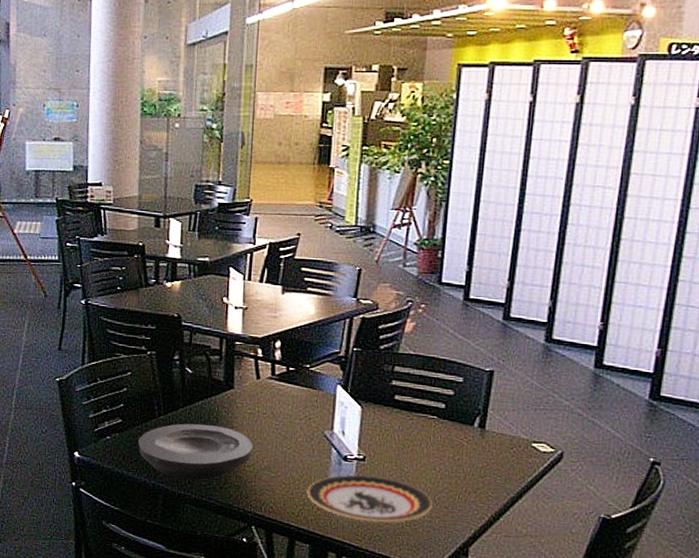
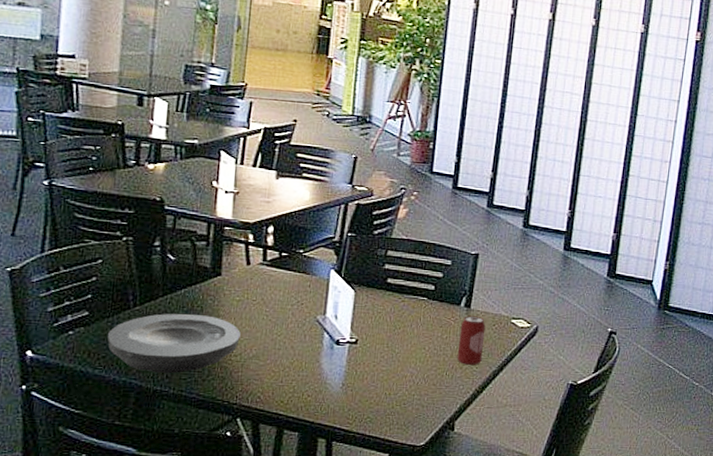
plate: present [307,474,433,523] -> none [297,358,422,404]
beverage can: none [470,437,502,490] -> present [457,316,486,365]

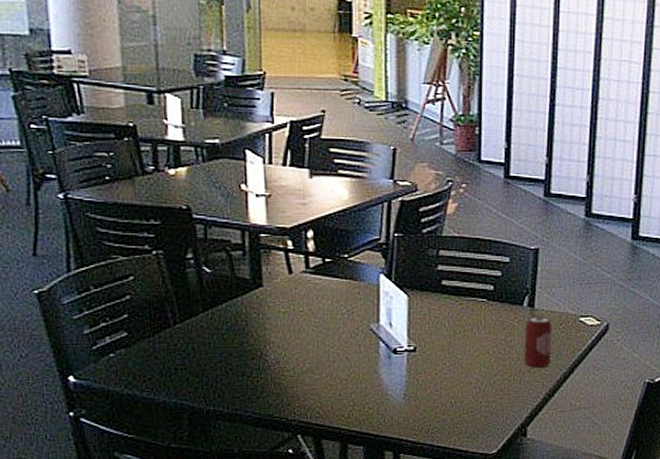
plate: present [108,313,241,373] -> none [151,329,291,392]

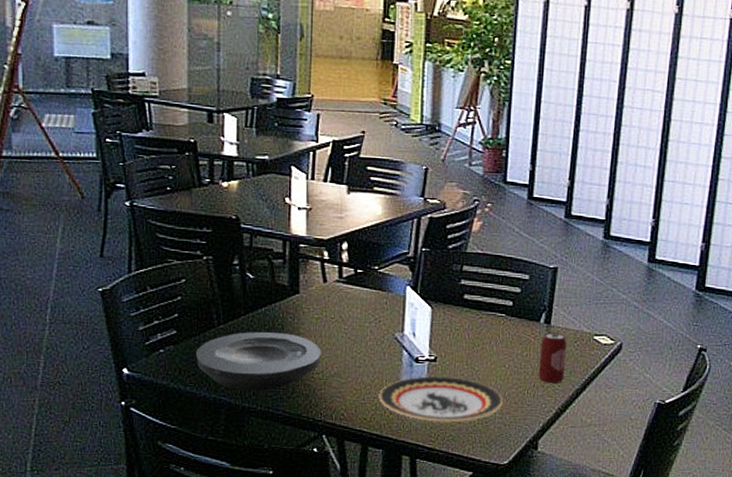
plate: none [151,329,291,392] -> present [196,331,321,390]
plate: none [356,367,488,414] -> present [378,376,503,423]

